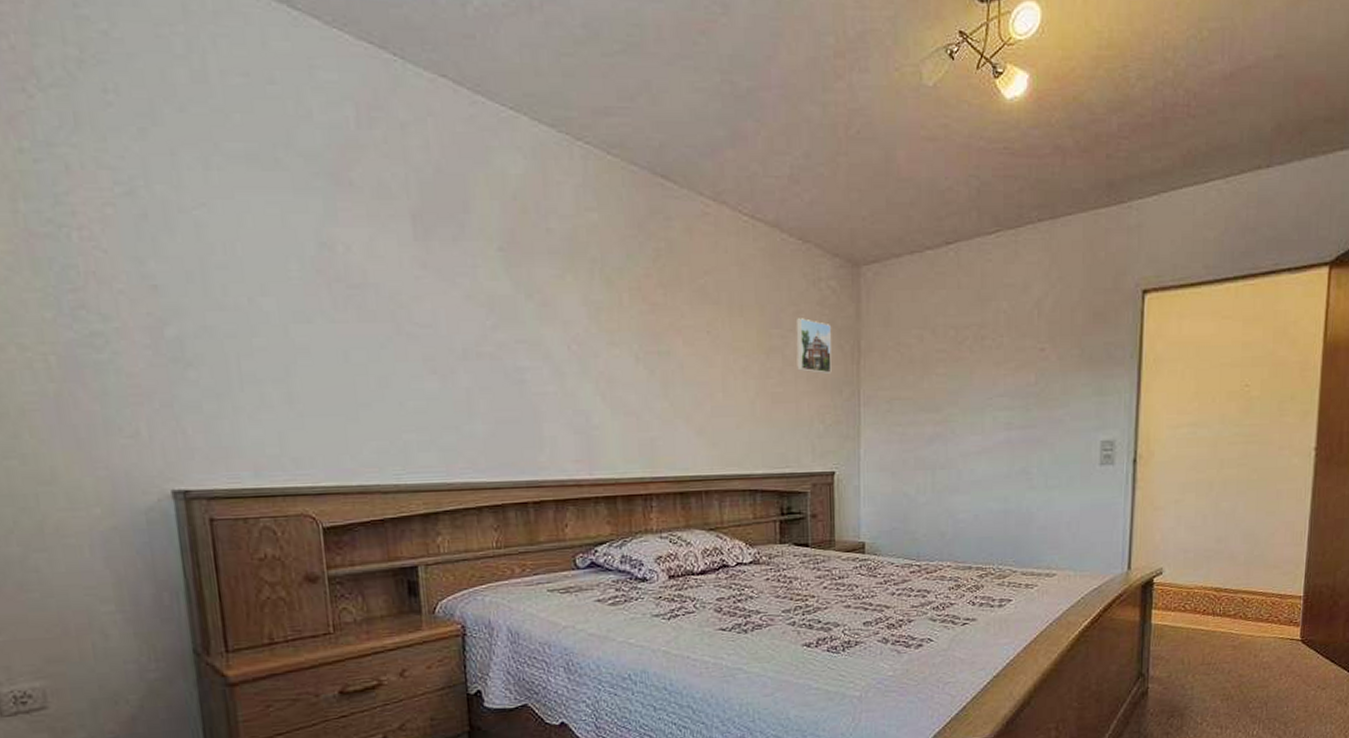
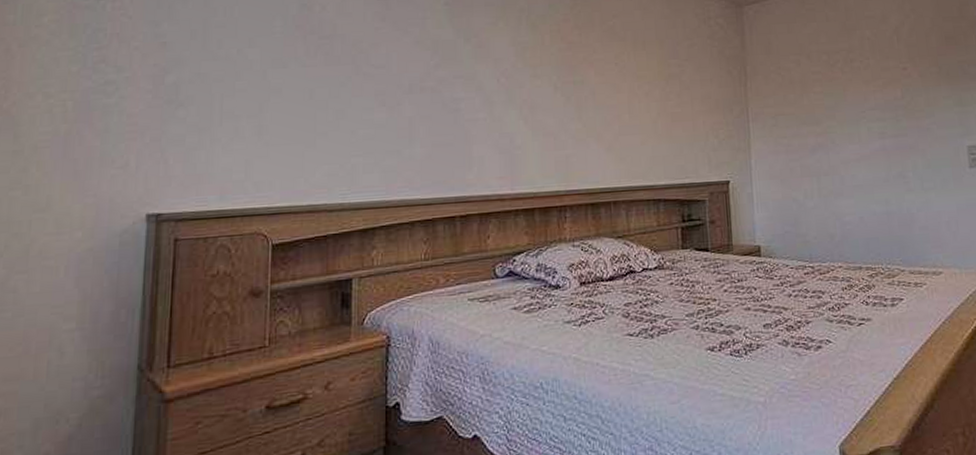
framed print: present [796,318,832,374] -> none [690,50,723,95]

